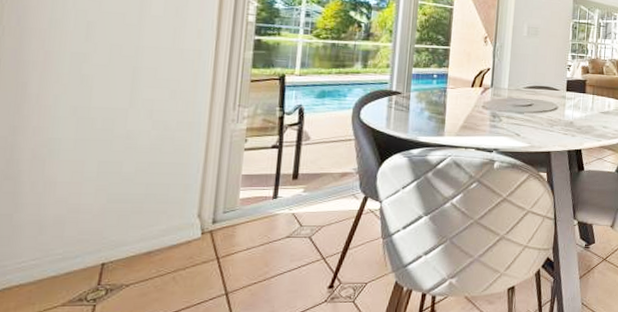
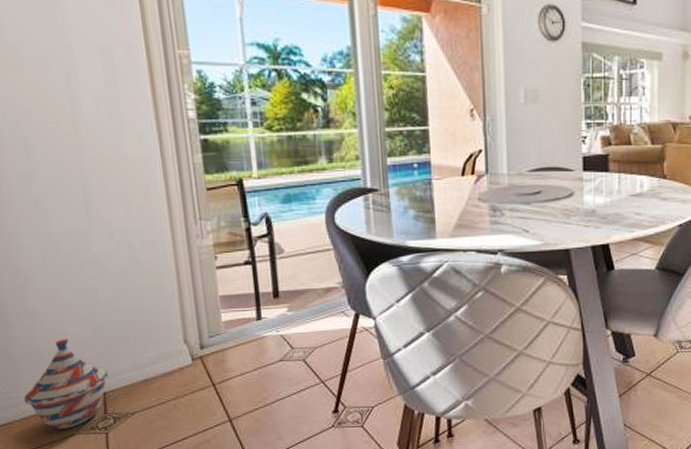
woven basket: none [12,209,113,300] -> present [23,339,109,429]

